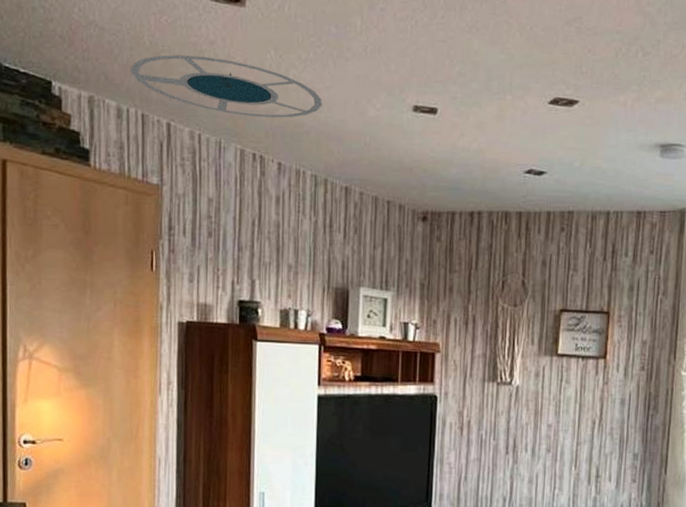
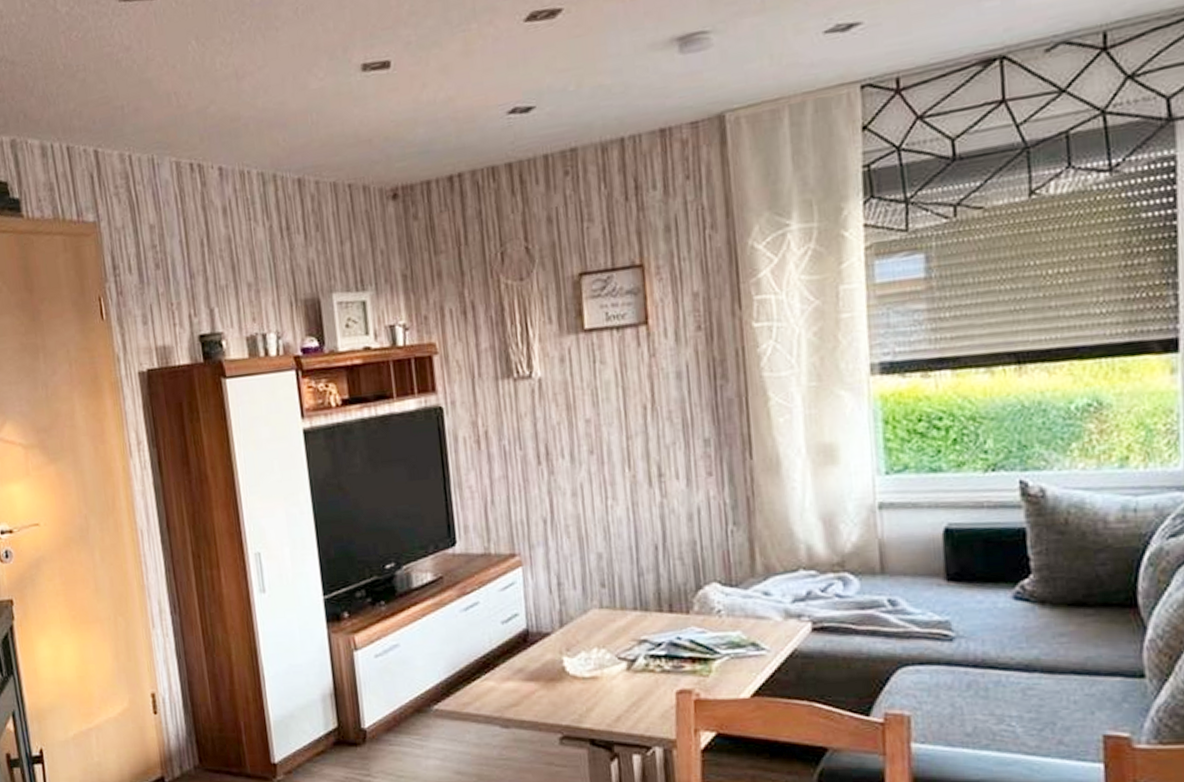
ceiling lamp: present [131,55,322,118] -> none [48,62,257,125]

